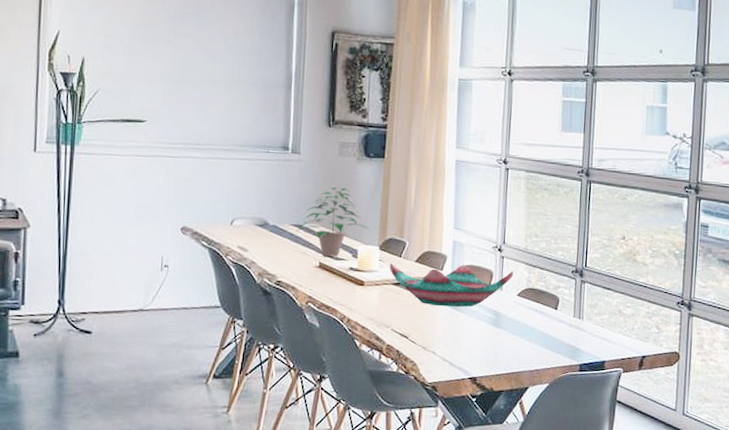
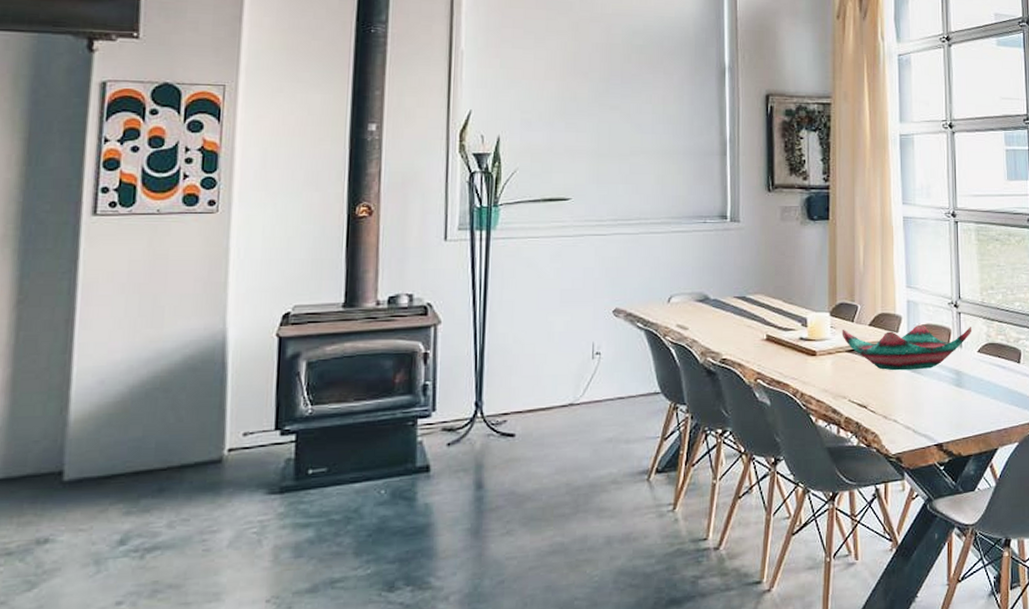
potted plant: present [295,186,369,257] -> none [739,253,818,328]

